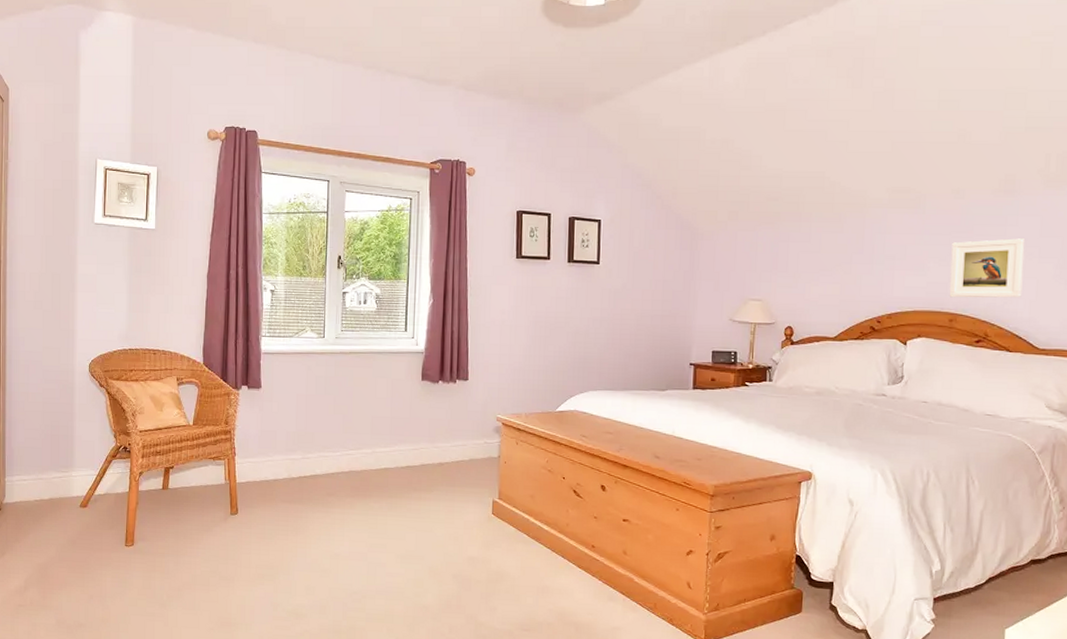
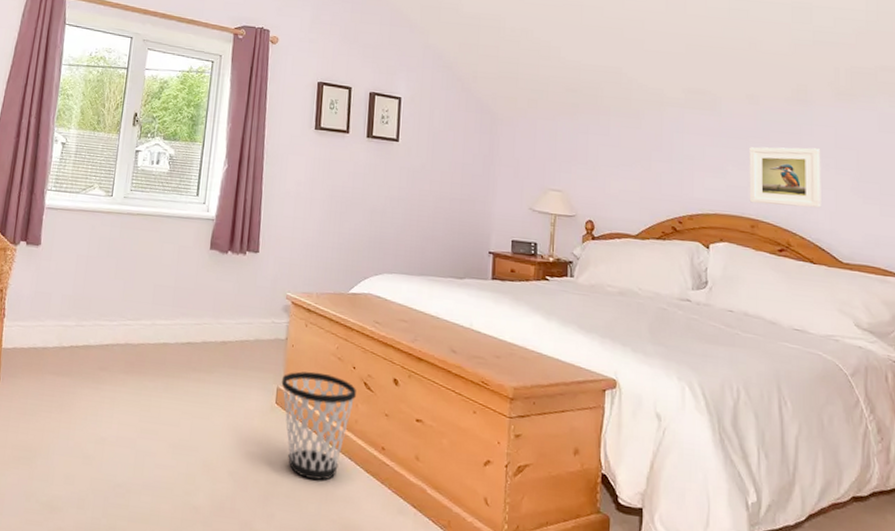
wastebasket: none [496,484,566,577] -> present [281,371,356,480]

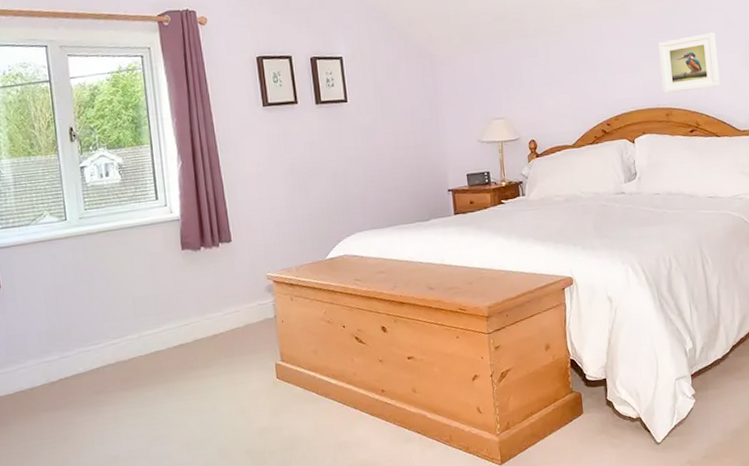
wastebasket: present [281,371,356,480] -> none [278,339,350,437]

